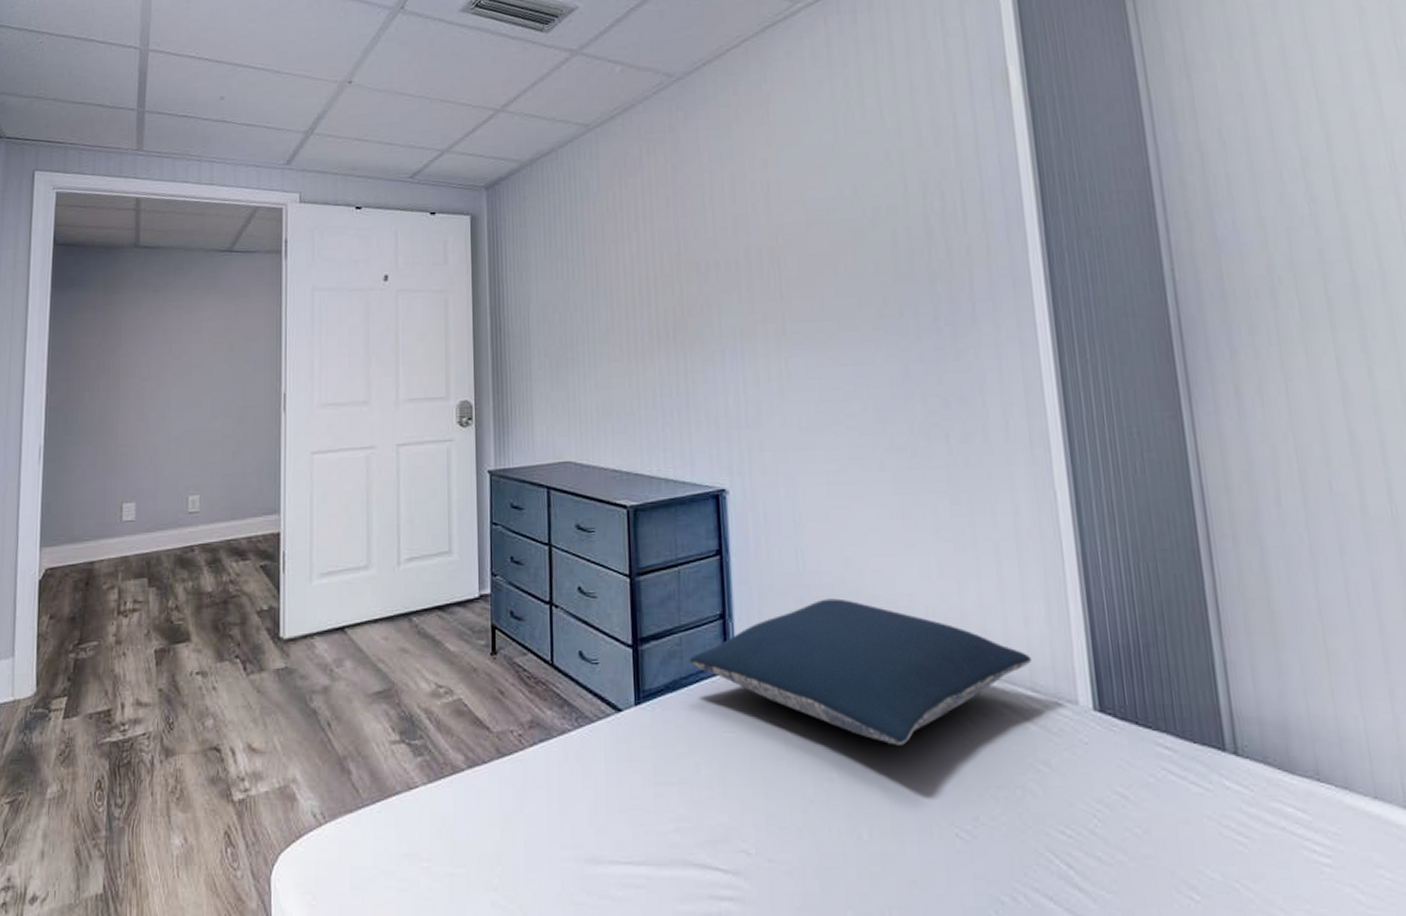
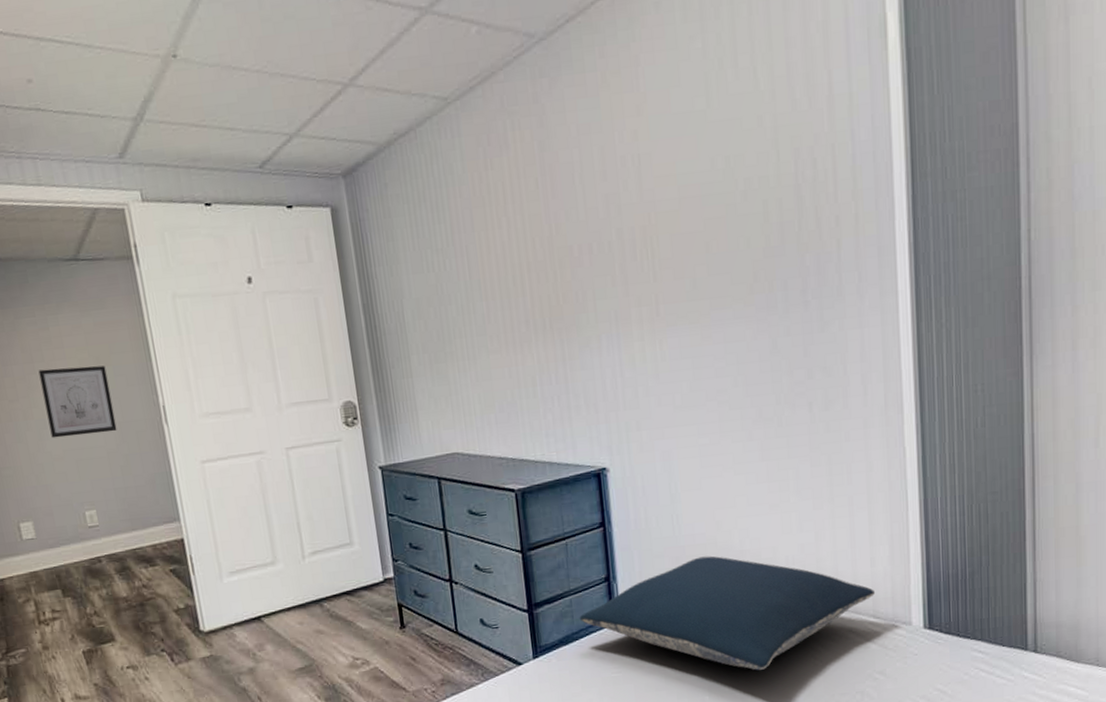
wall art: none [173,350,237,419] -> present [38,365,117,439]

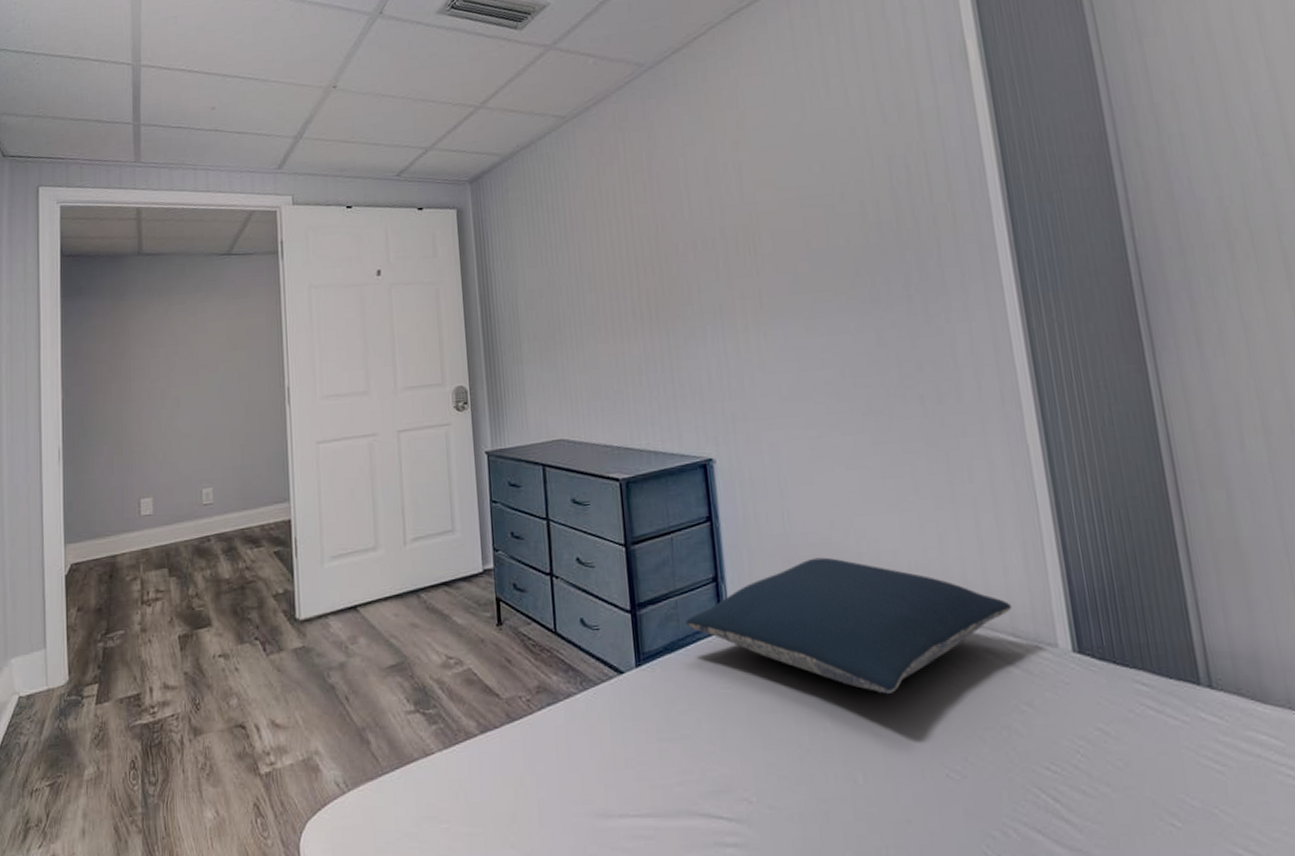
wall art: present [38,365,117,439] -> none [181,349,243,417]

